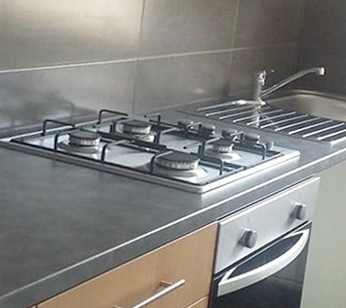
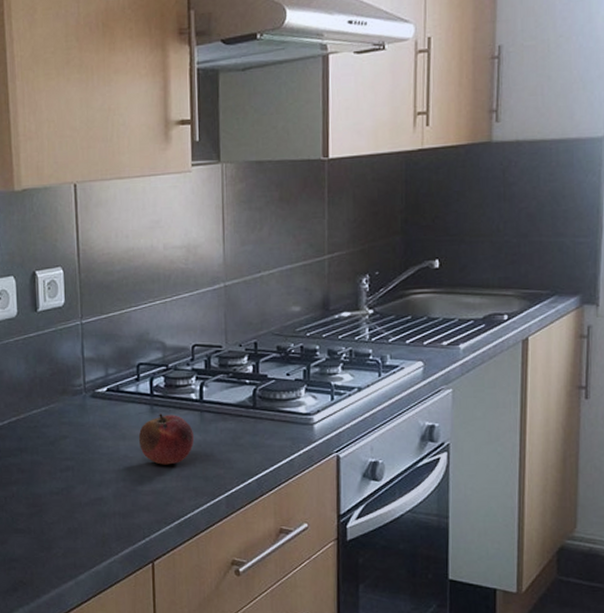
fruit: none [36,169,92,217] -> present [138,414,195,465]

